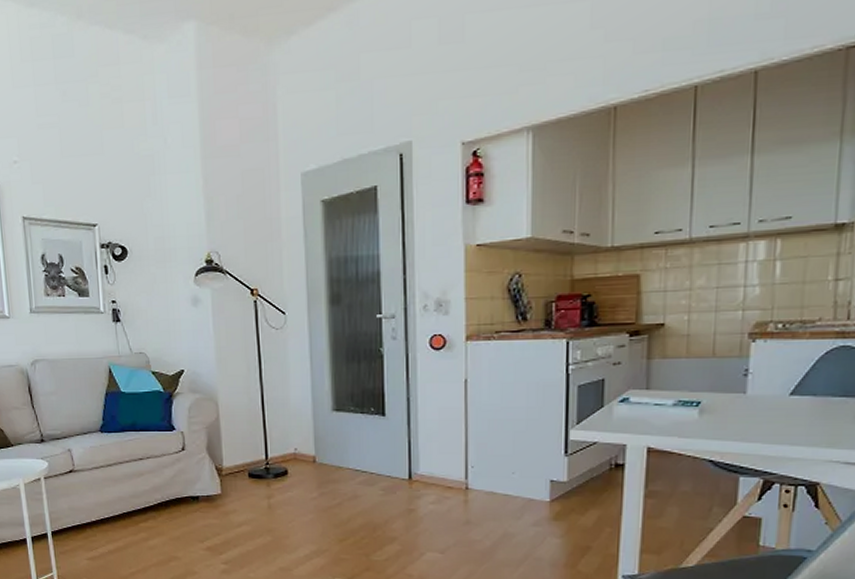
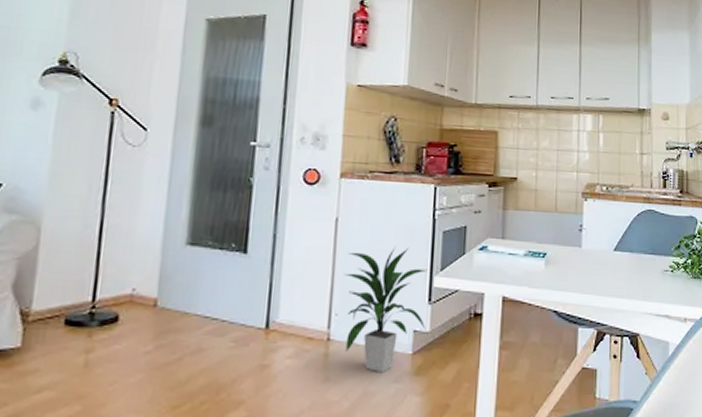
indoor plant: none [477,403,563,516] -> present [344,247,428,372]

